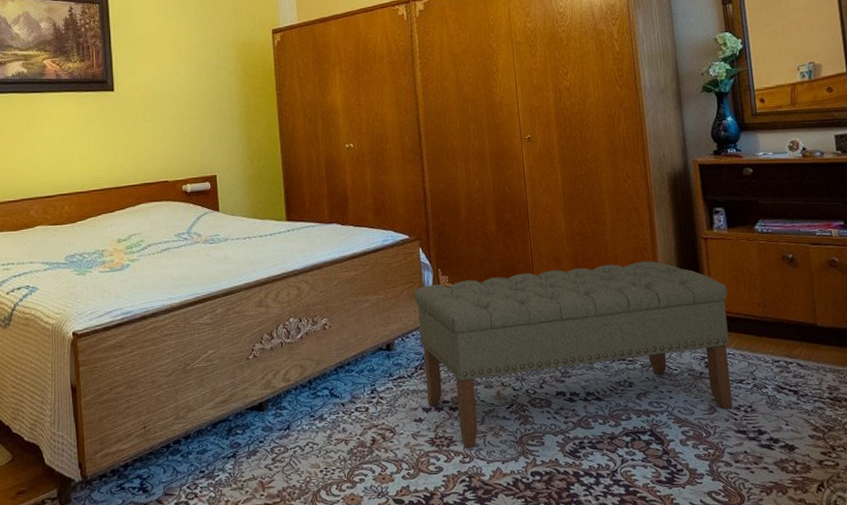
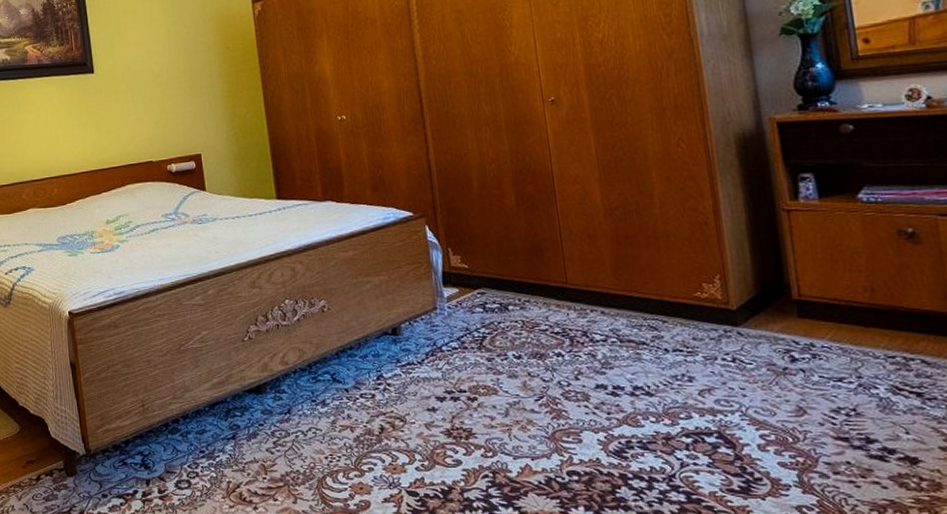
bench: present [414,261,733,448] -> none [421,237,830,442]

